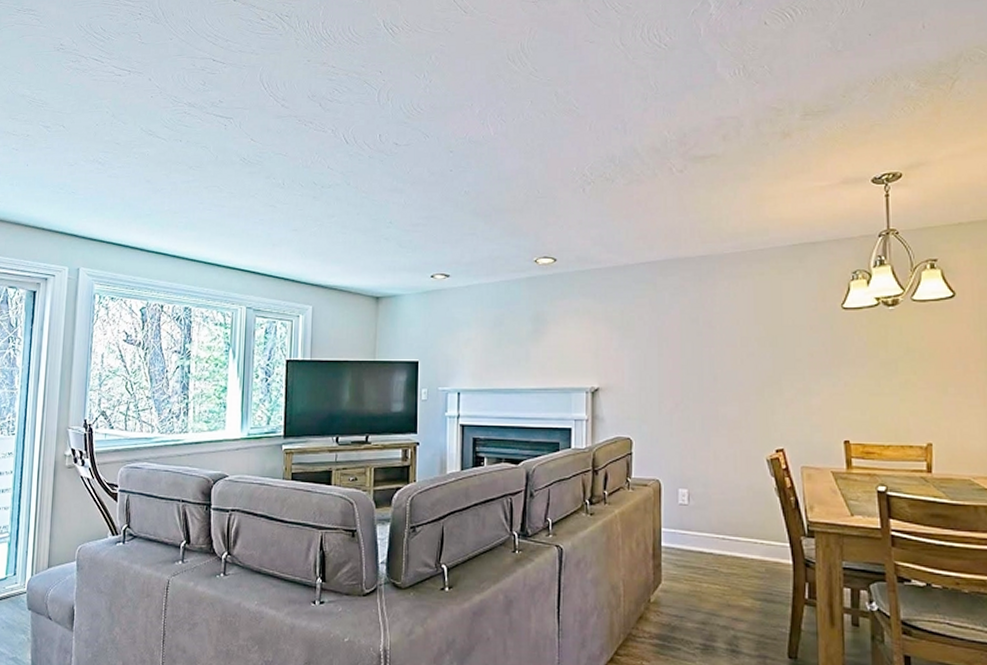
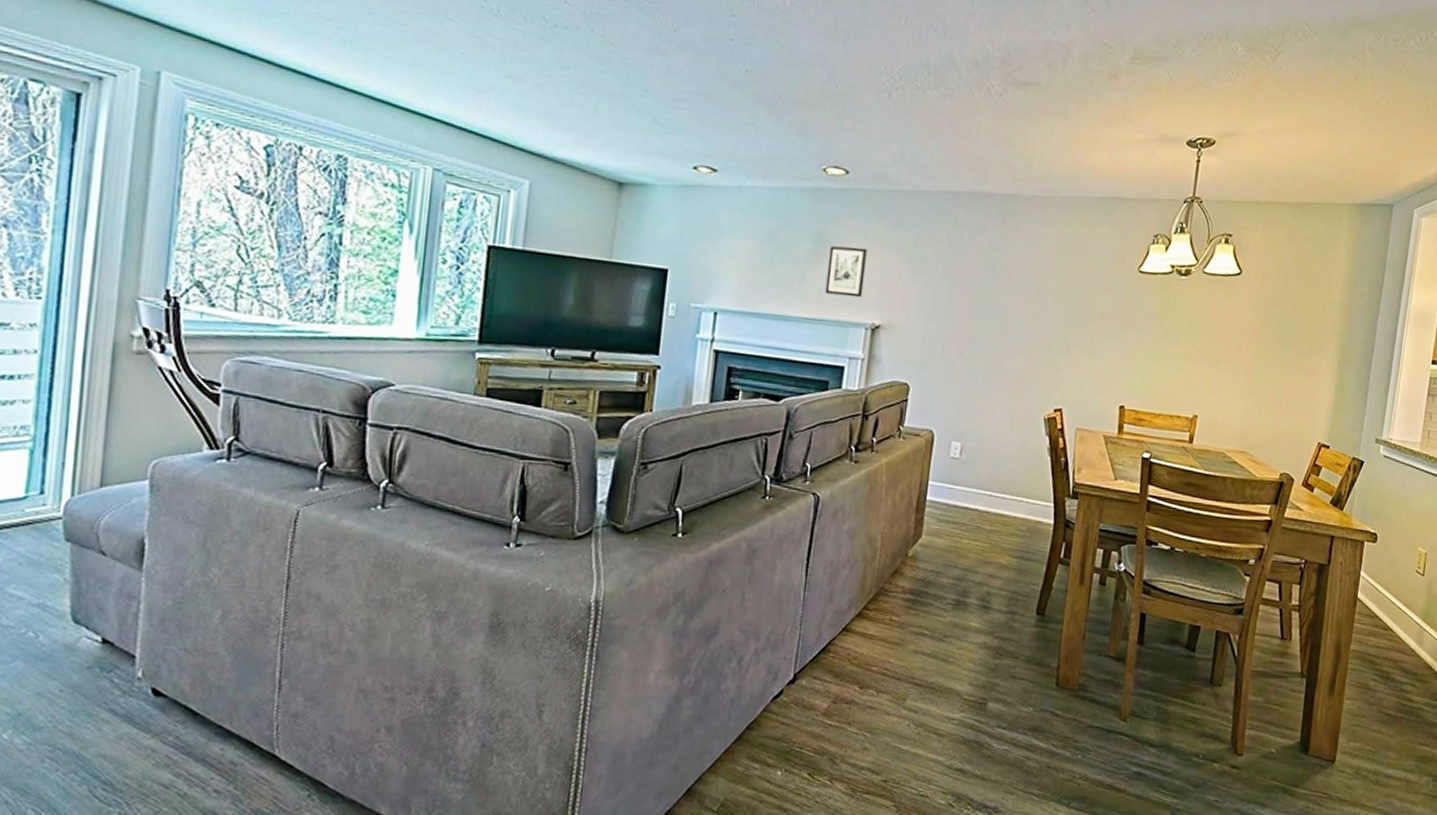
wall art: none [547,322,580,366] -> present [825,245,868,298]

